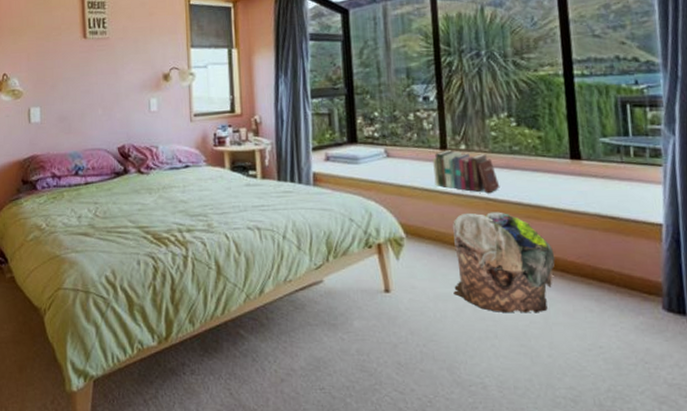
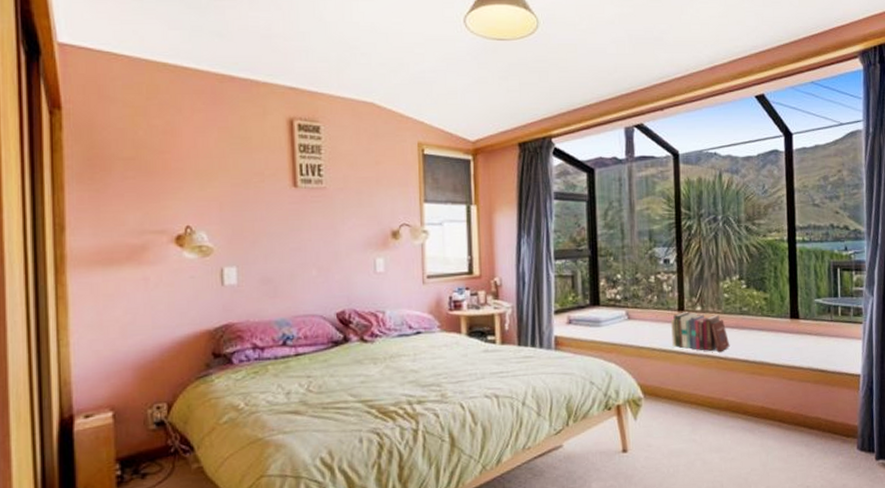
laundry basket: present [452,212,555,313] -> none [686,369,774,463]

